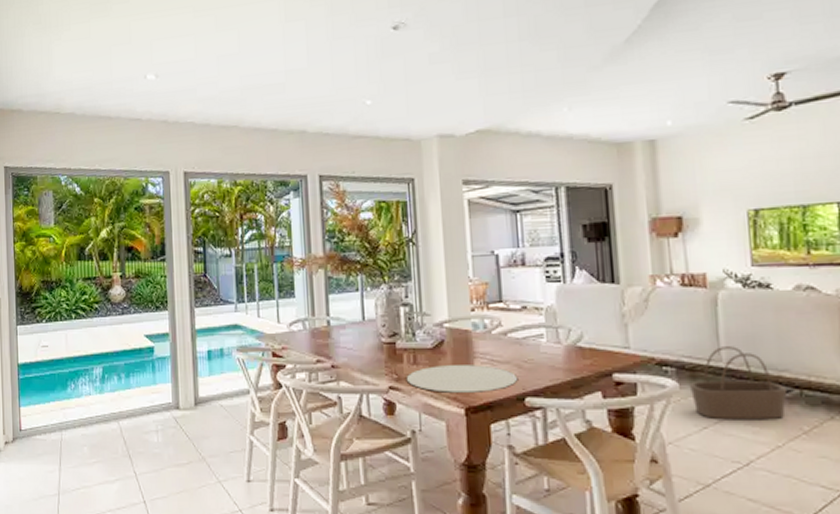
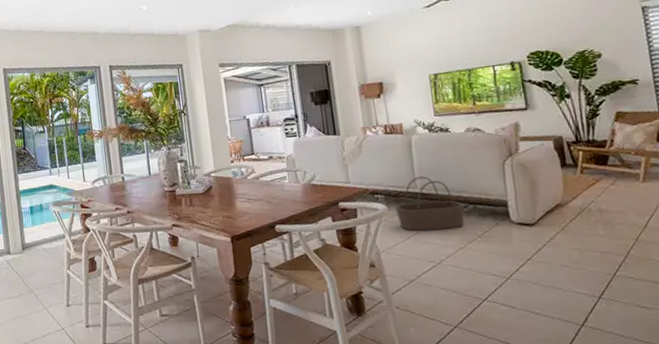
placemat: present [406,365,518,393] -> none [185,203,269,226]

